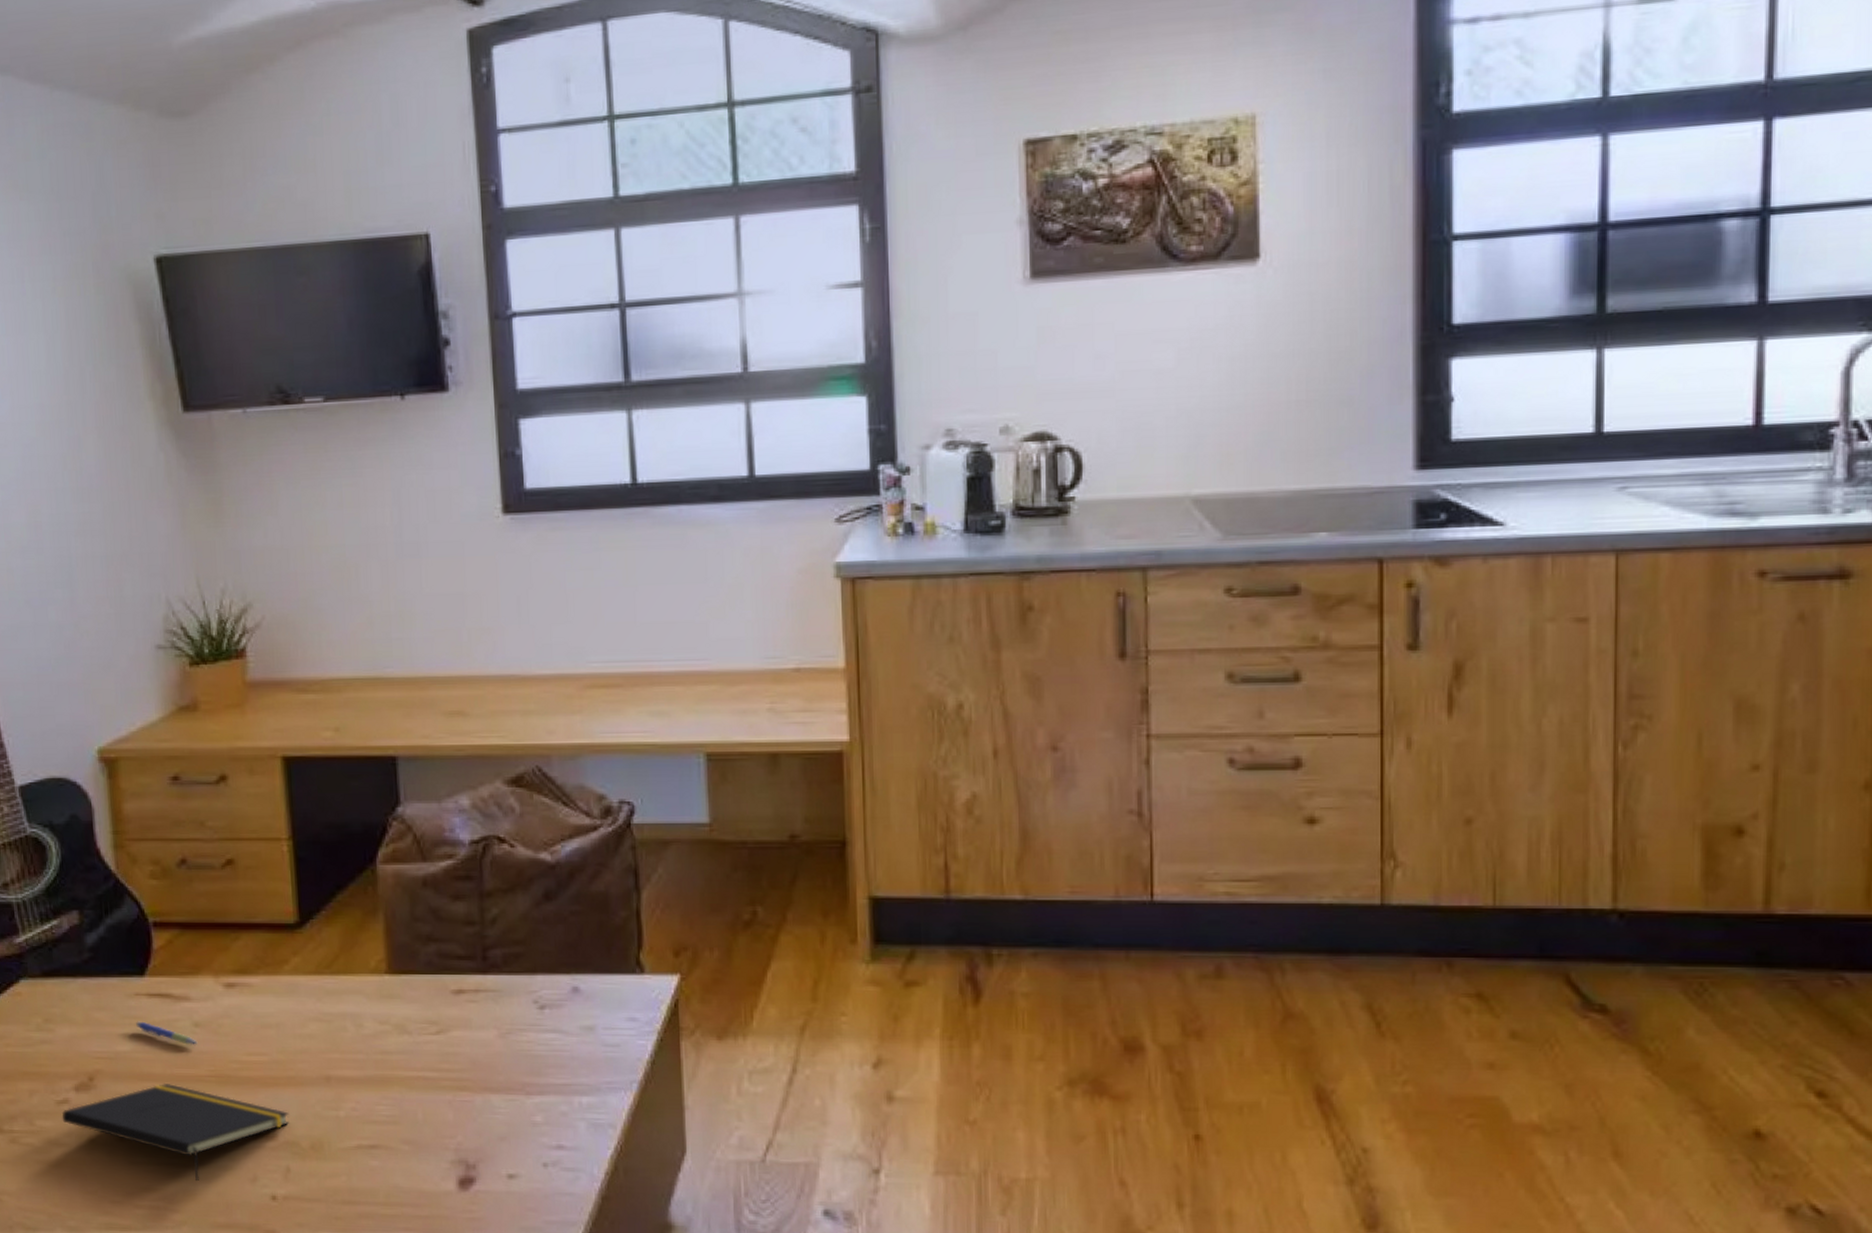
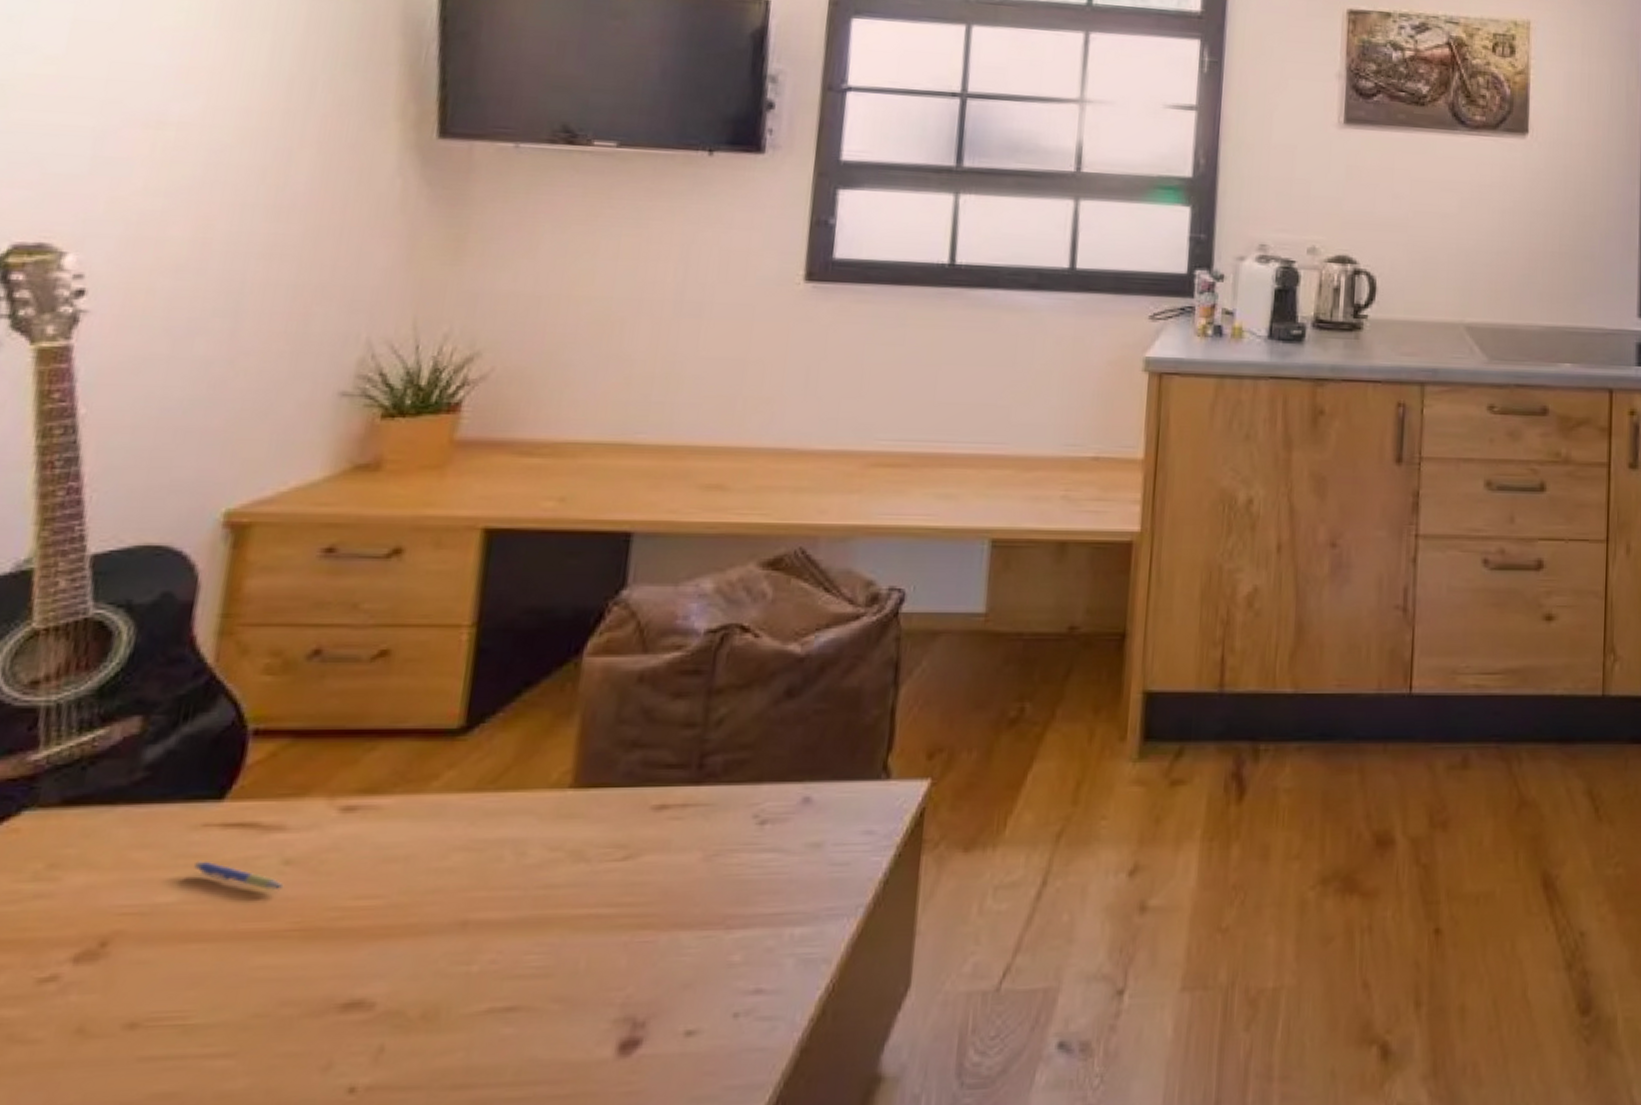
notepad: present [62,1084,289,1181] -> none [40,944,399,1076]

